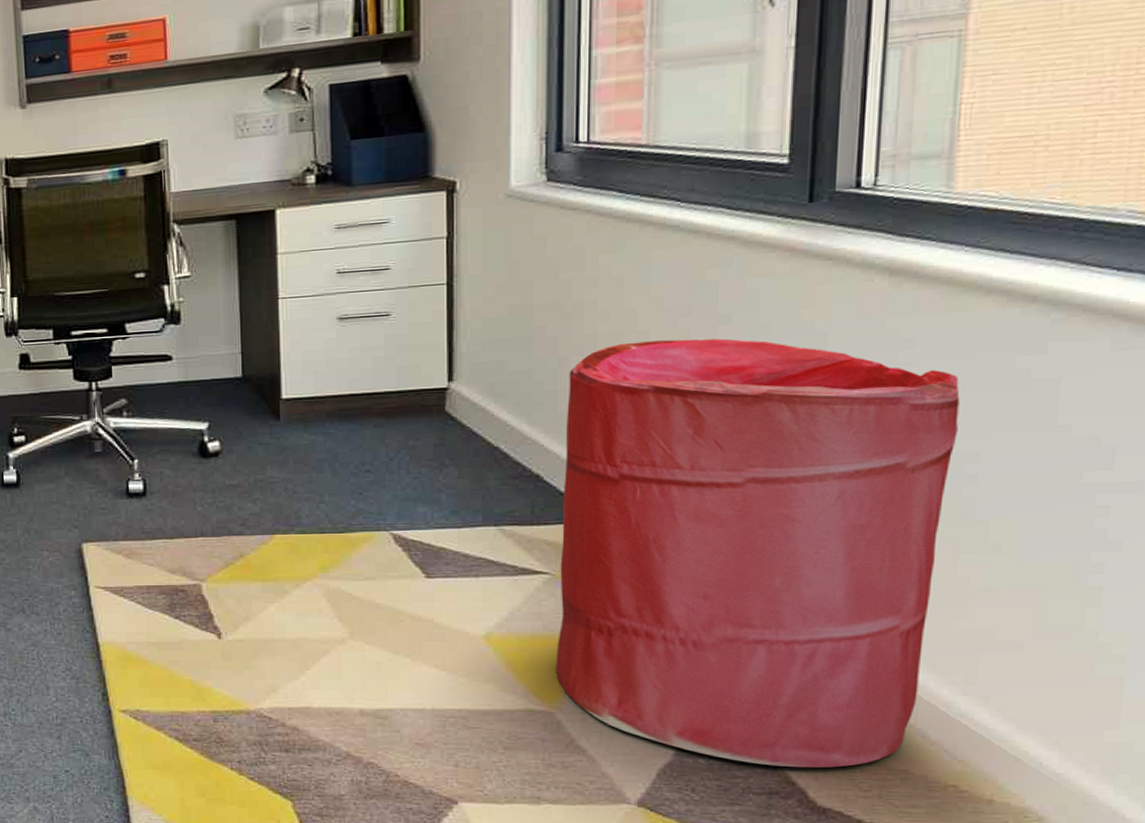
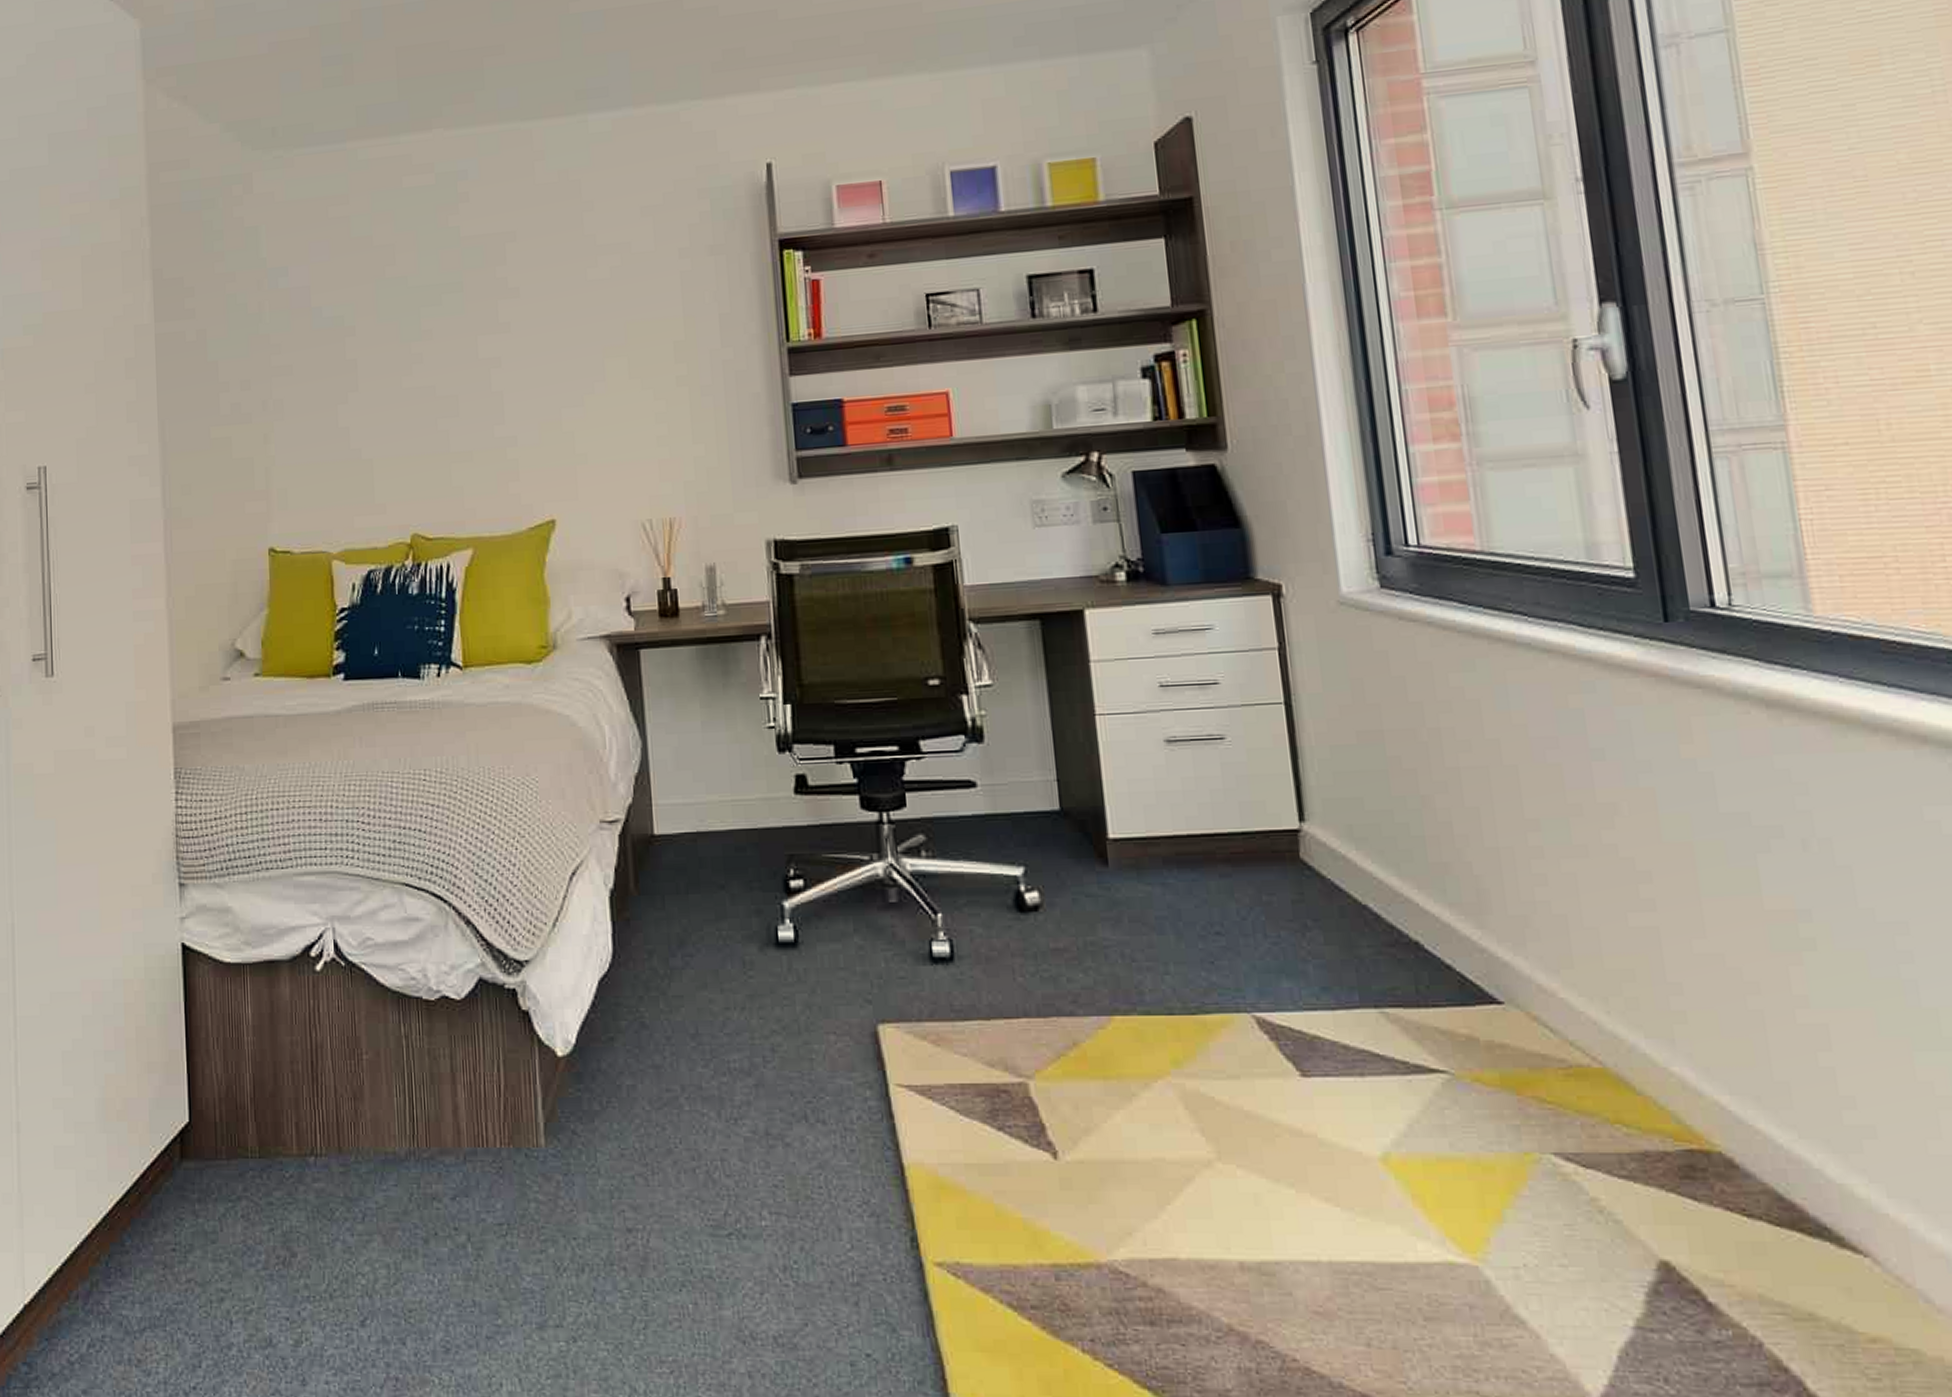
laundry hamper: present [555,338,960,768] -> none [1435,776,1909,1347]

